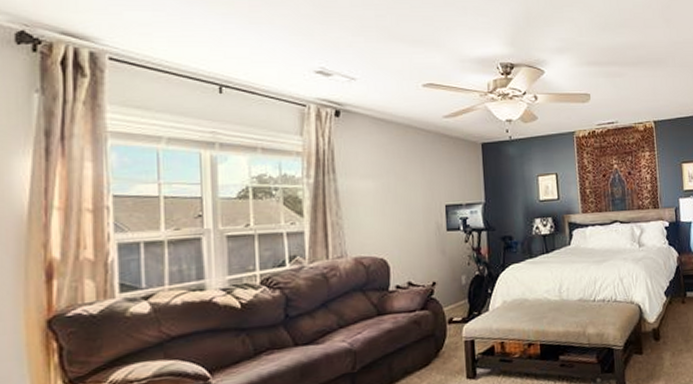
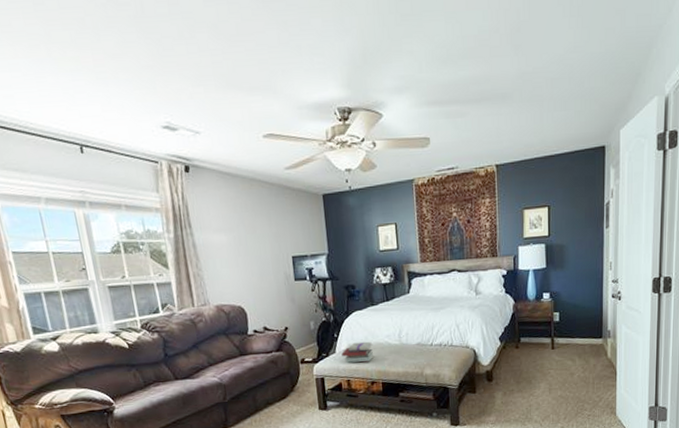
books: none [495,298,532,322] -> present [341,342,374,363]

